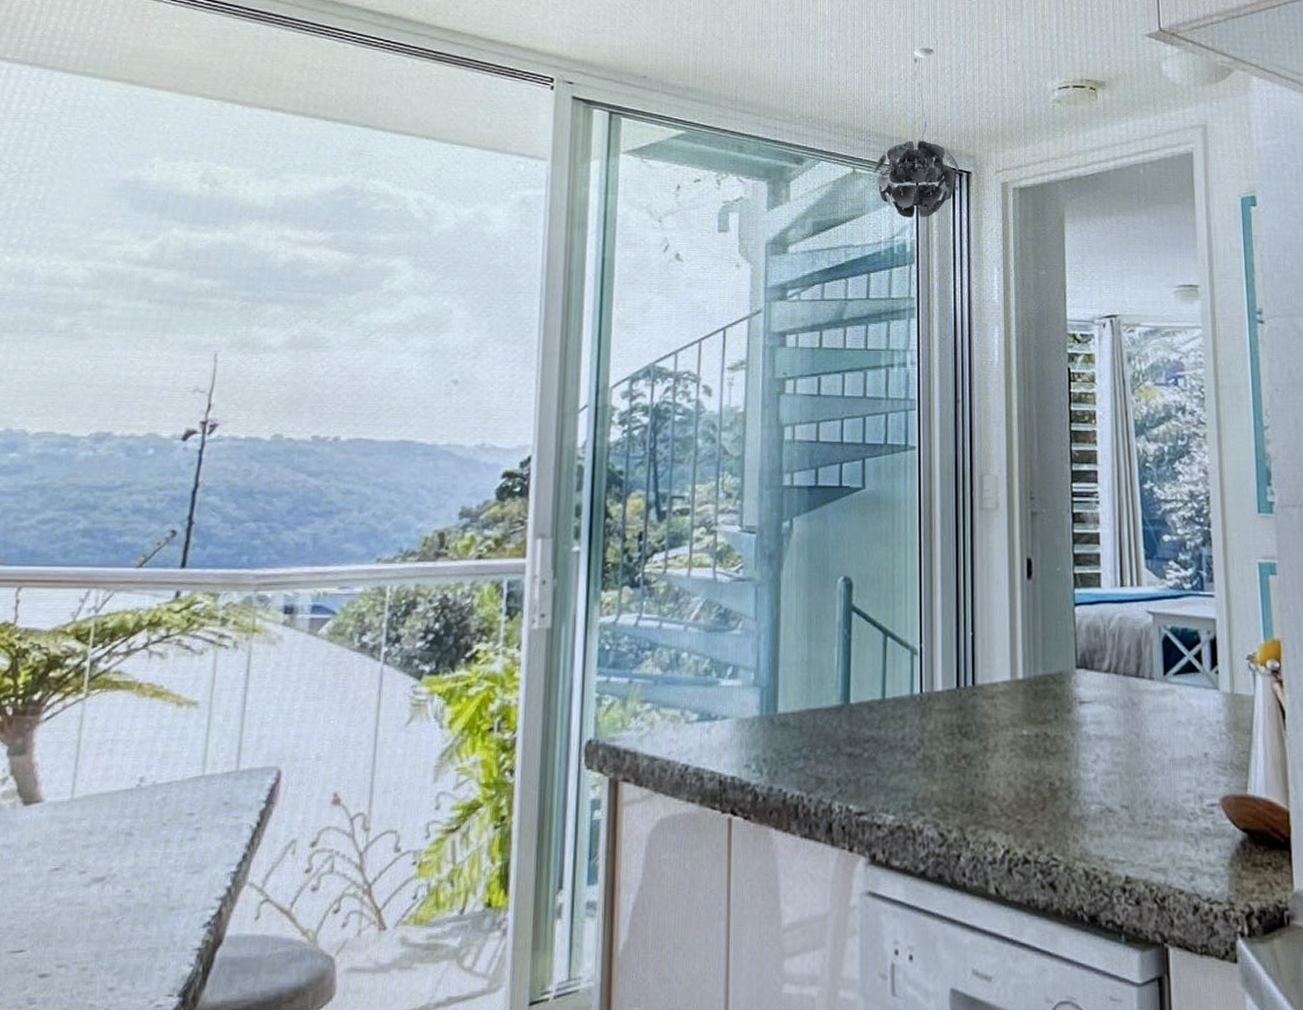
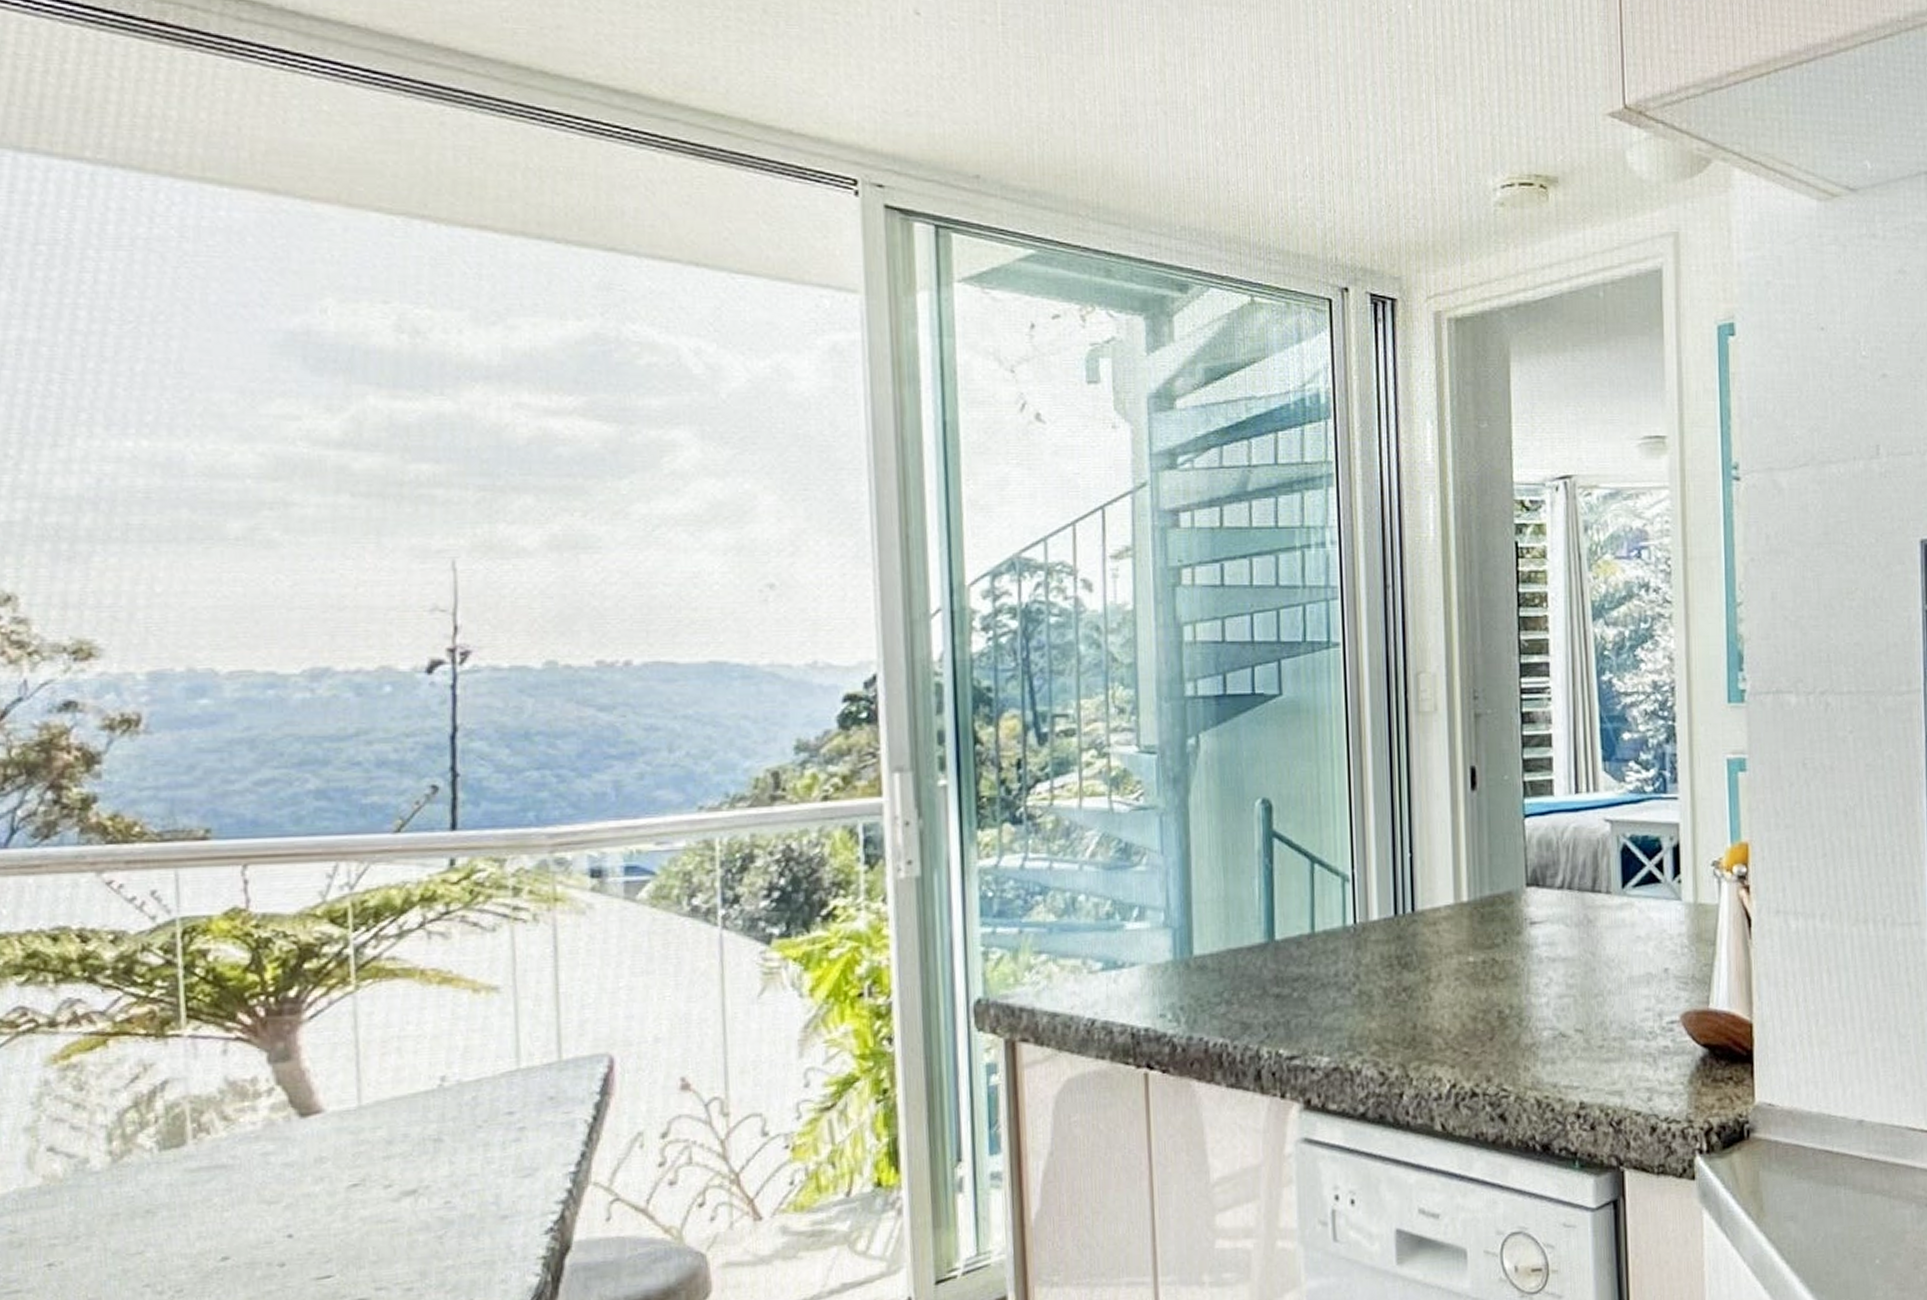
pendant light: present [873,47,959,218] -> none [1276,133,1382,360]

